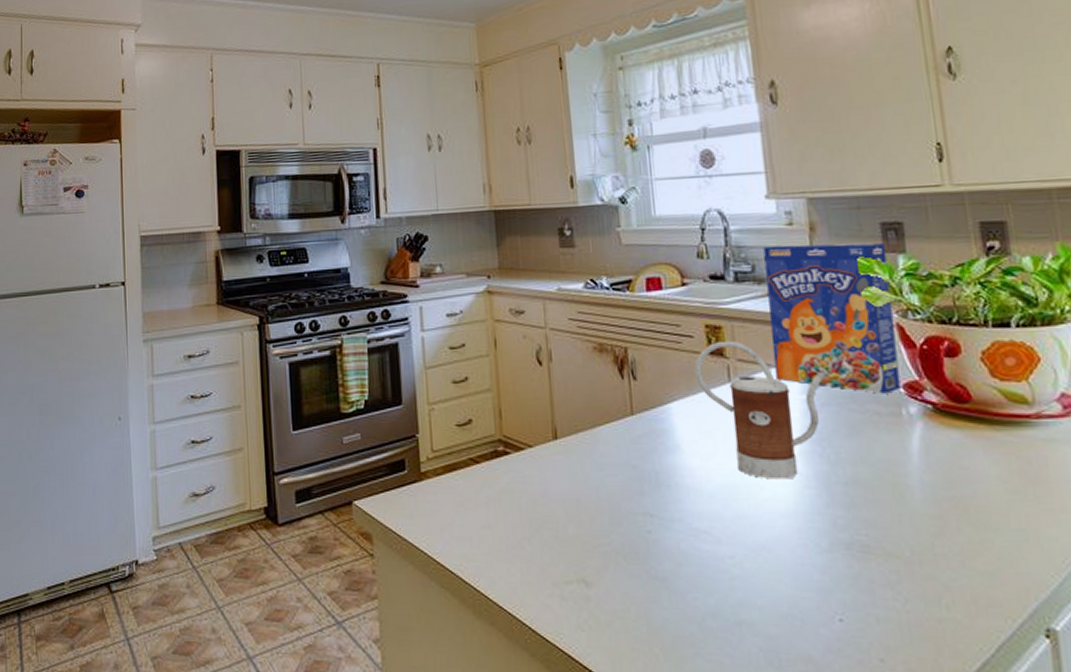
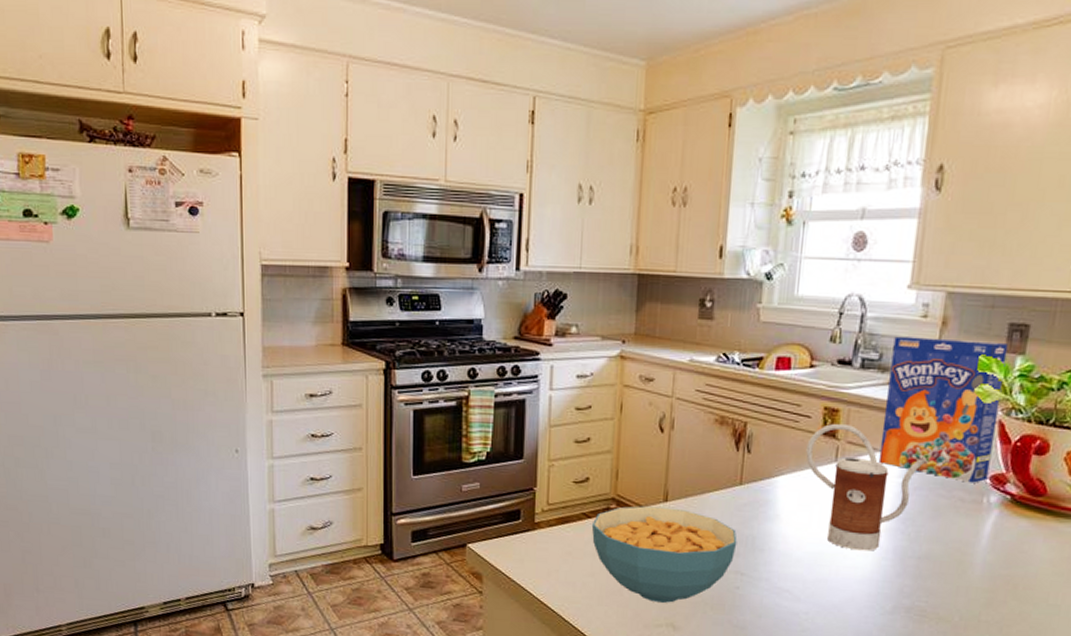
cereal bowl: none [480,446,640,555] -> present [591,506,737,603]

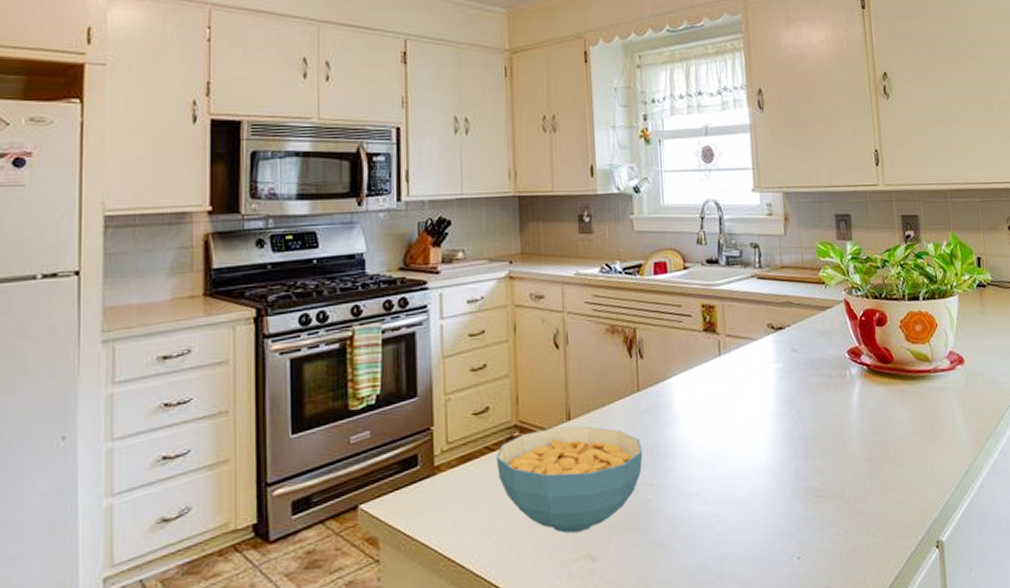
kettle: present [806,423,927,551] -> none [692,318,795,441]
cereal box: present [878,336,1008,483] -> none [749,231,846,359]

